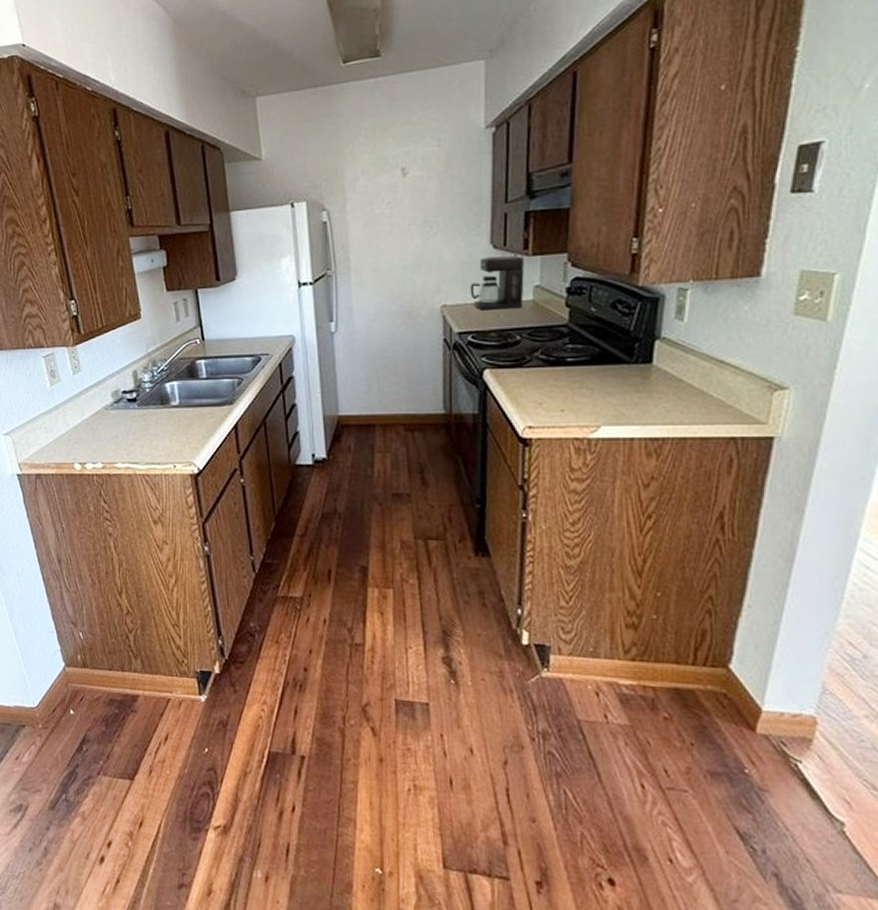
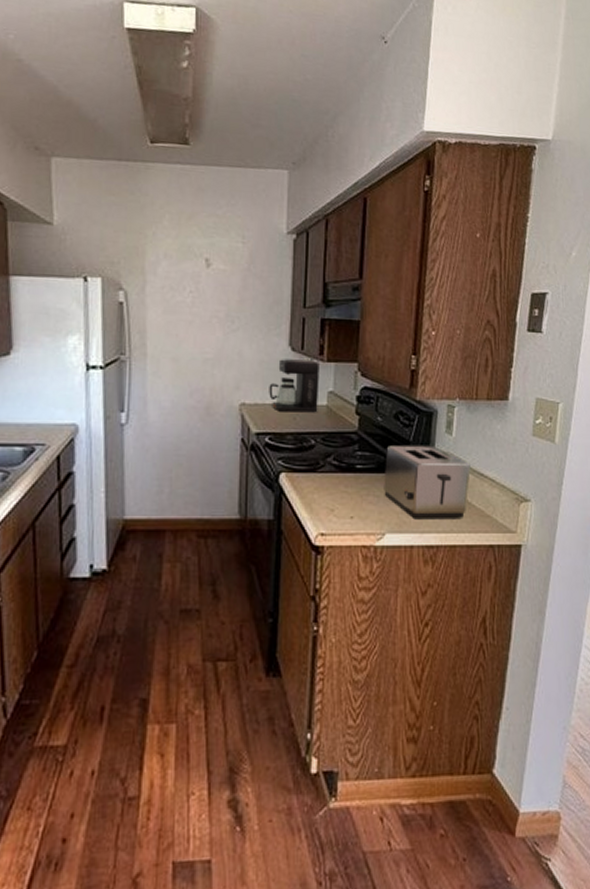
toaster: none [598,333,707,412] -> present [384,445,471,520]

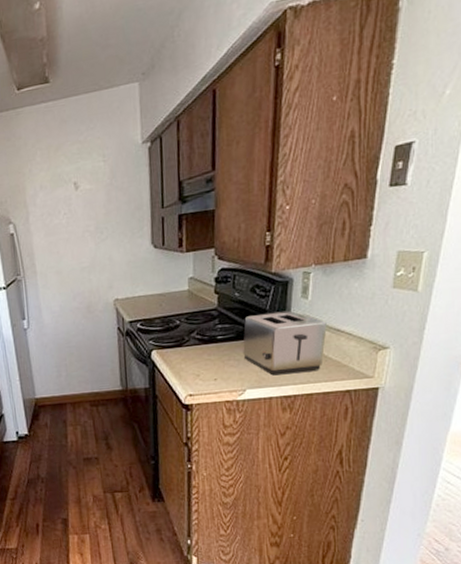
coffee maker: present [269,359,319,413] -> none [137,253,181,302]

